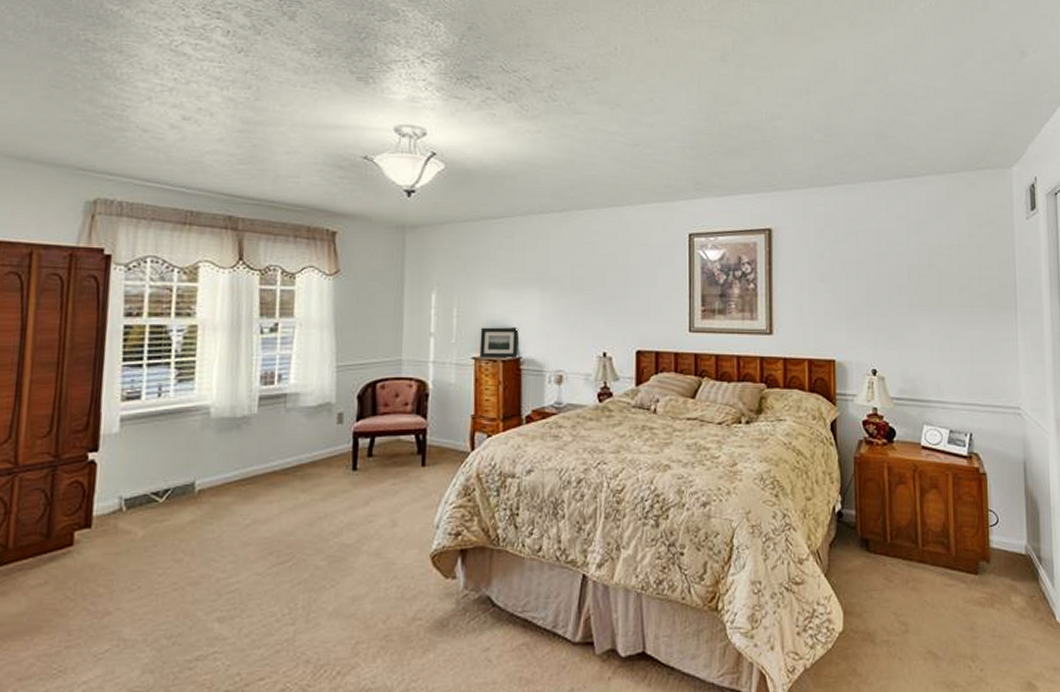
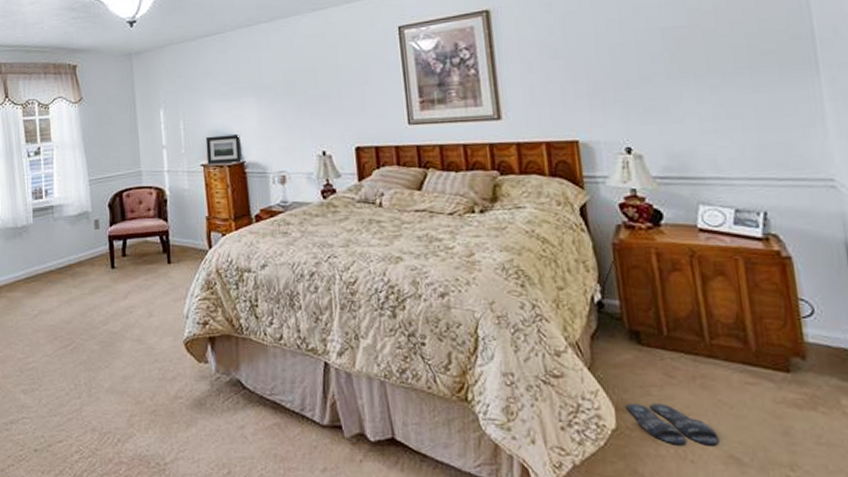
slippers: none [852,606,922,644] -> present [626,403,719,446]

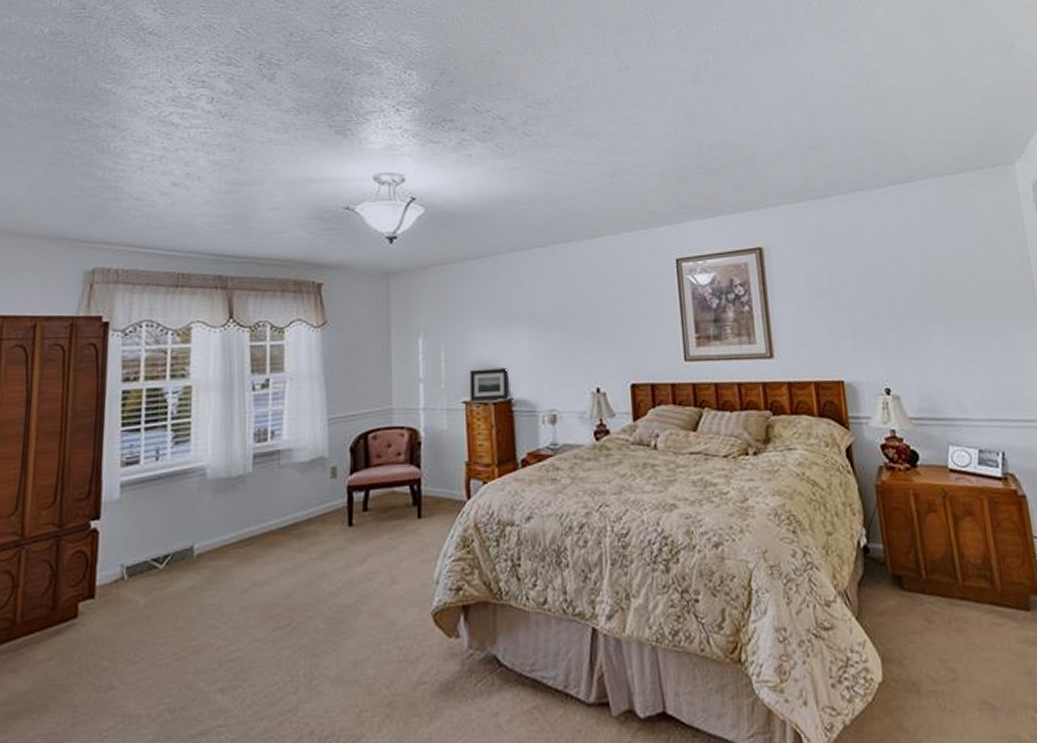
slippers: present [626,403,719,446] -> none [891,650,974,695]

